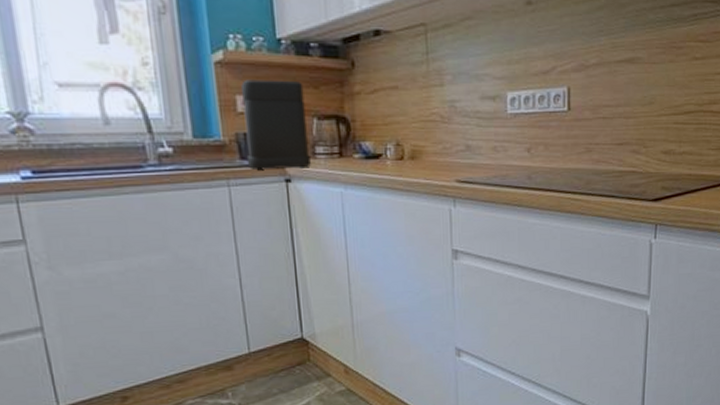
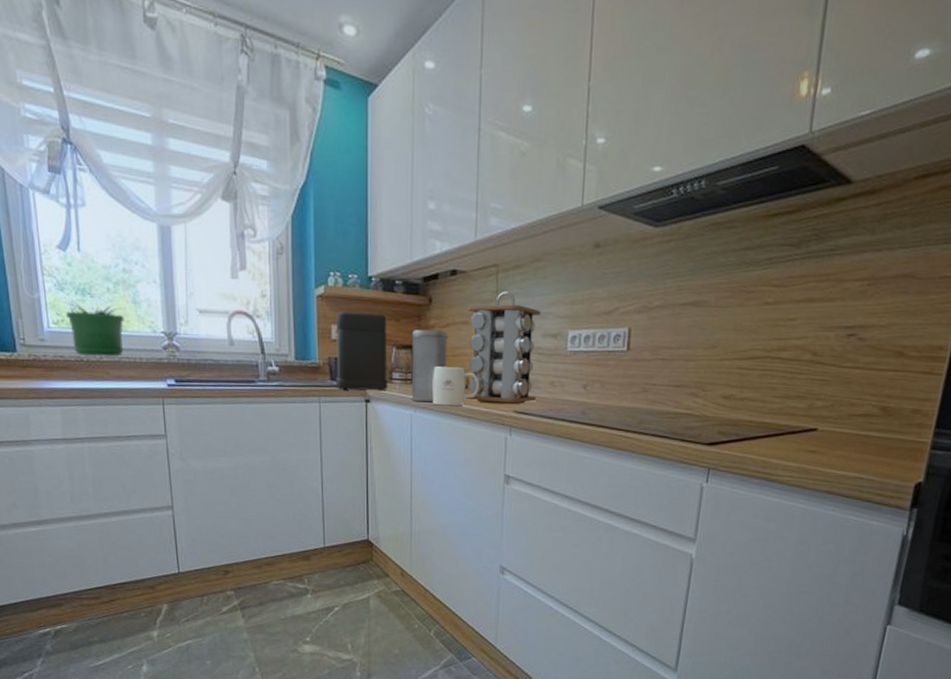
canister: none [334,97,378,178] -> present [411,330,448,403]
mug: none [362,137,417,180] -> present [431,366,480,407]
spice rack: none [396,52,479,175] -> present [466,291,541,405]

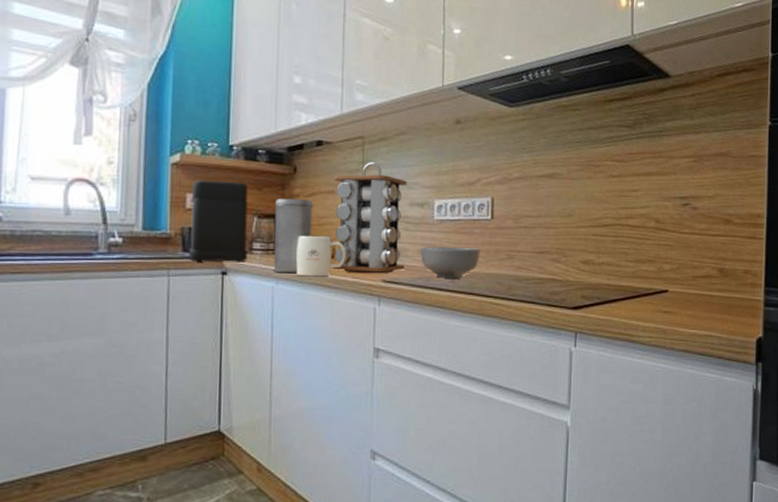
bowl: none [552,378,614,411] -> present [420,247,480,278]

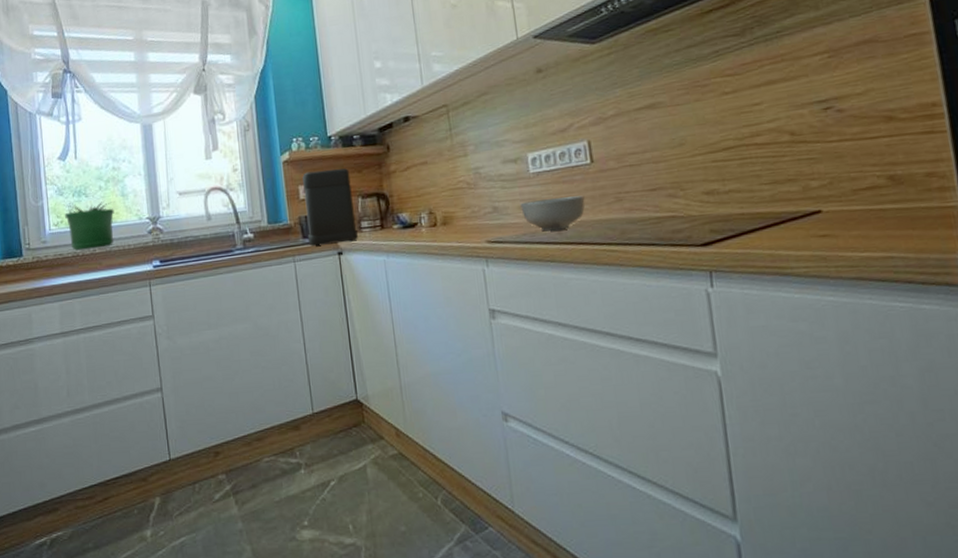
canister: present [273,199,313,274] -> none [374,174,413,247]
mug: present [295,236,346,277] -> none [400,206,449,248]
spice rack: present [332,162,408,274] -> none [424,127,508,238]

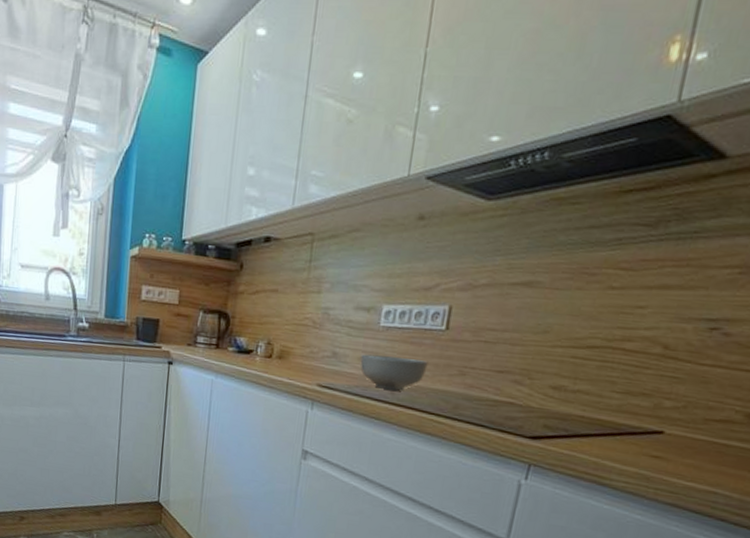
coffee maker: present [302,168,358,246] -> none [141,272,197,354]

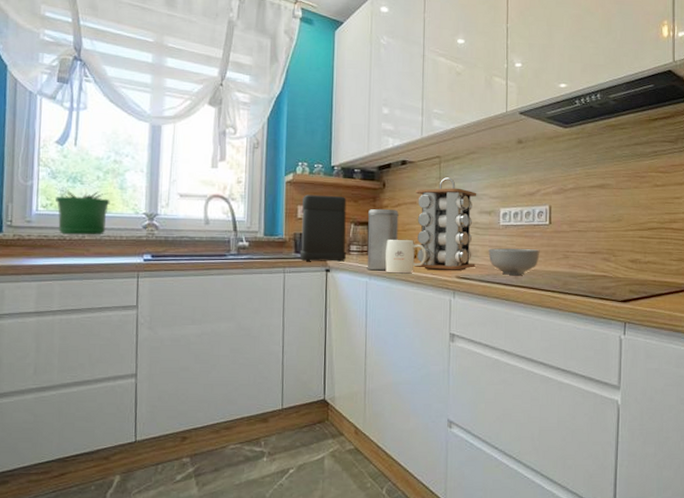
coffee maker: none [141,272,197,354] -> present [299,194,347,262]
canister: none [213,295,256,370] -> present [367,209,399,271]
mug: none [234,333,285,376] -> present [385,240,427,274]
spice rack: none [269,261,356,378] -> present [414,177,477,271]

